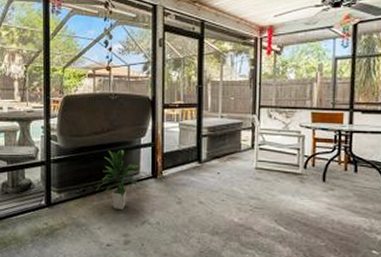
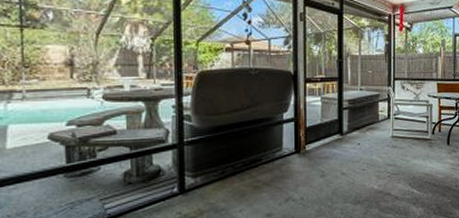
indoor plant: present [96,149,141,210] -> none [237,126,284,189]

